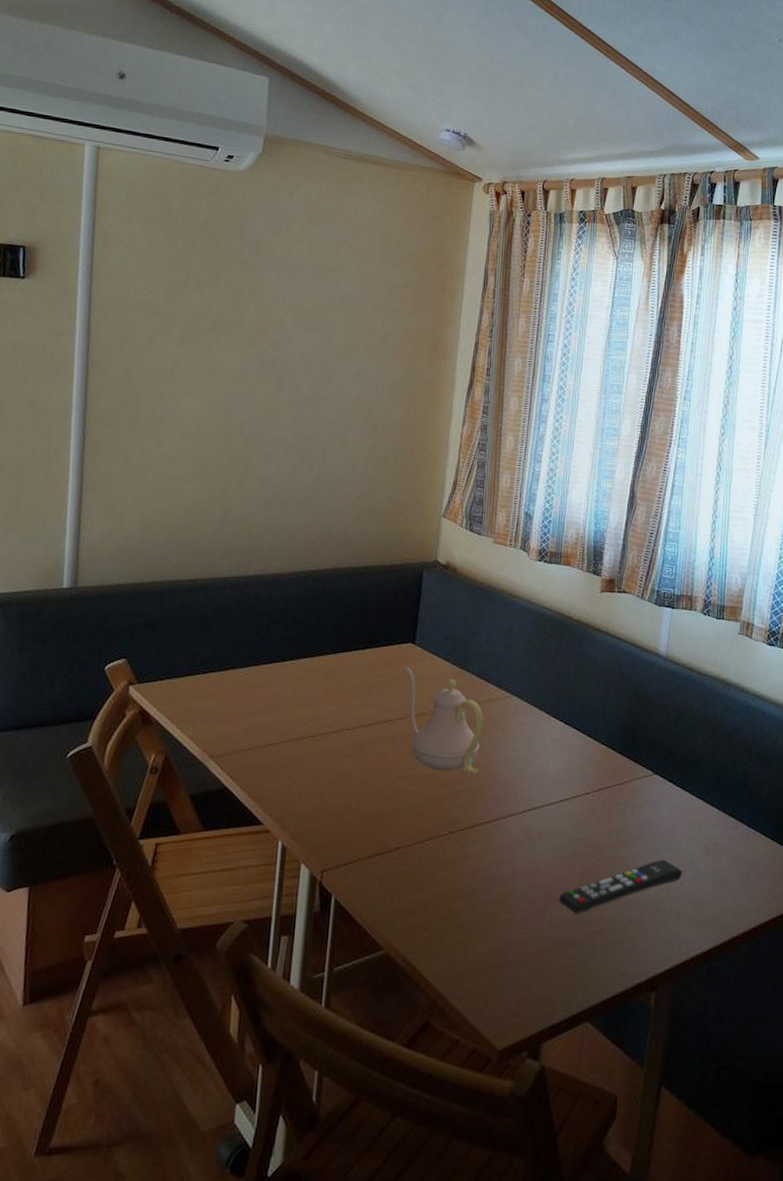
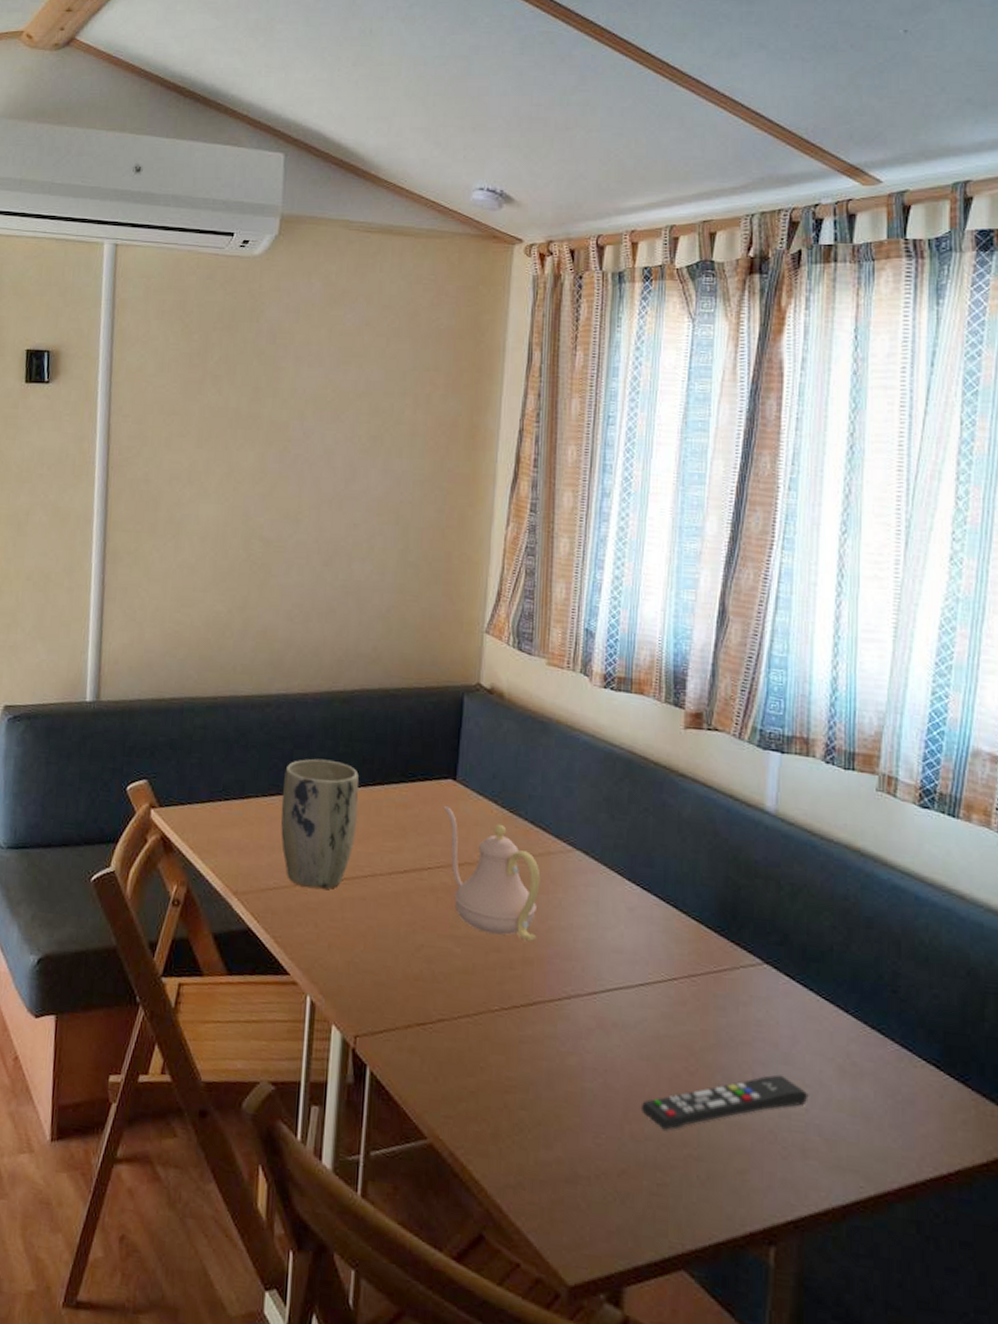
plant pot: none [256,631,329,747] -> present [281,758,359,890]

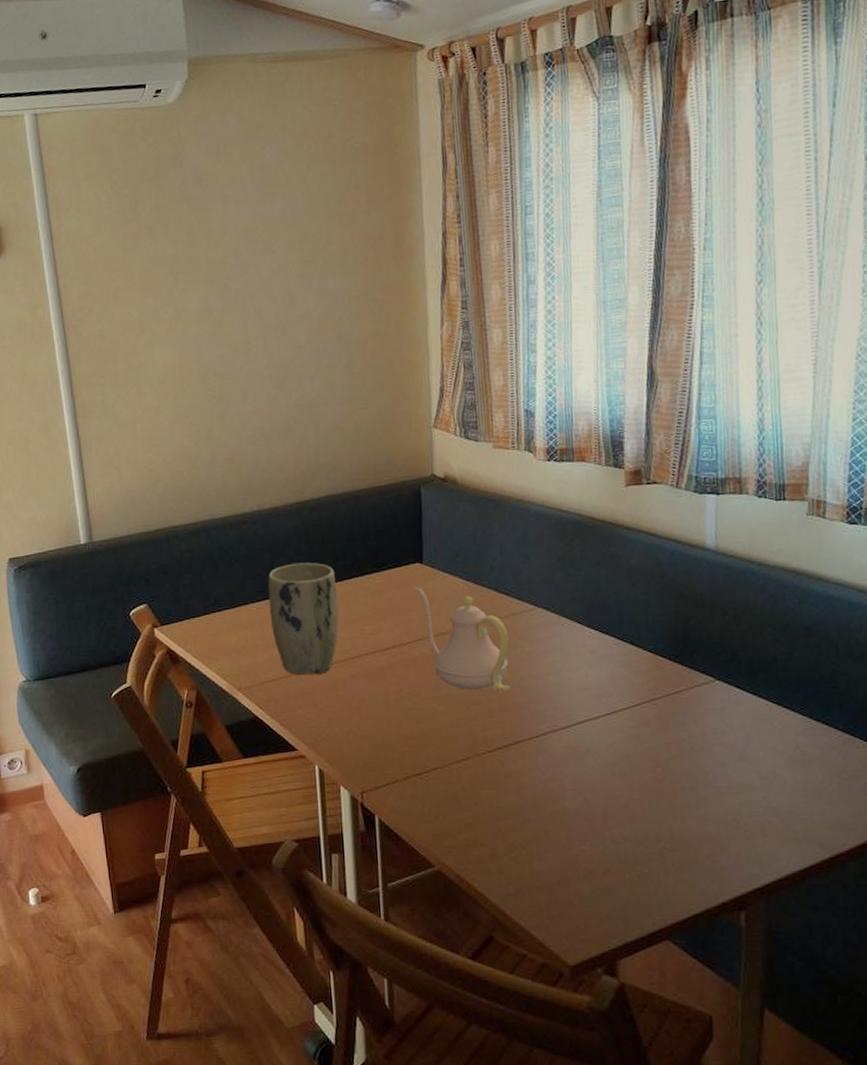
remote control: present [640,1074,809,1130] -> none [617,771,765,831]

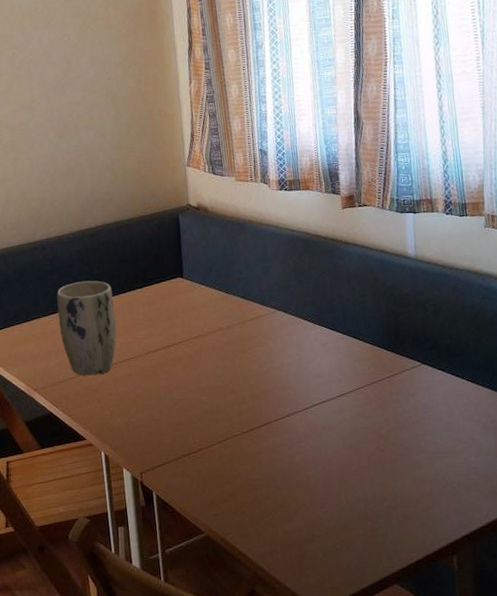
teapot: present [414,587,511,692] -> none [177,298,259,382]

